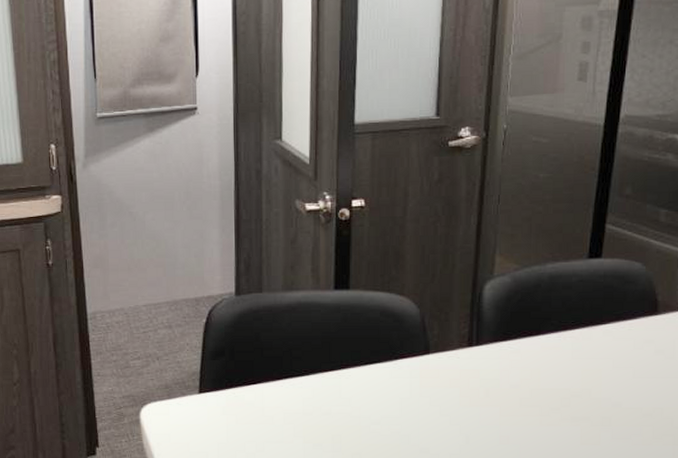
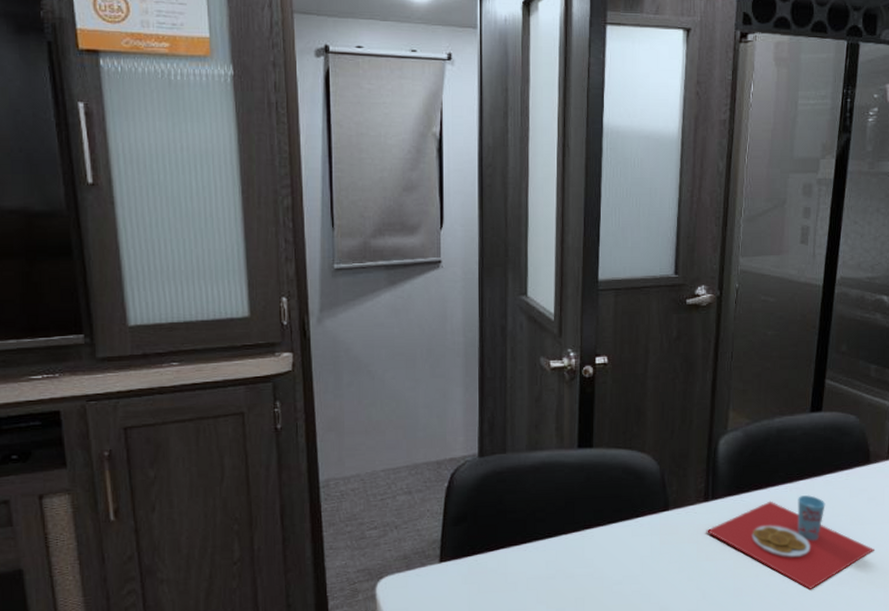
place setting: none [470,344,662,442] -> present [706,494,874,589]

